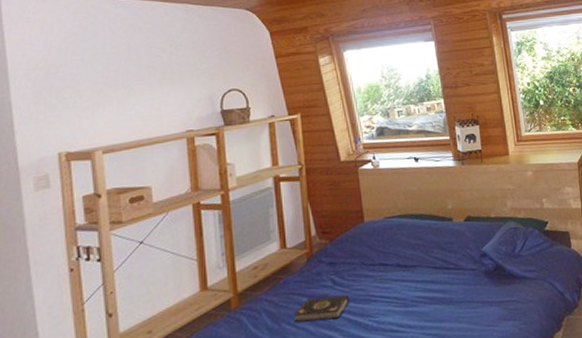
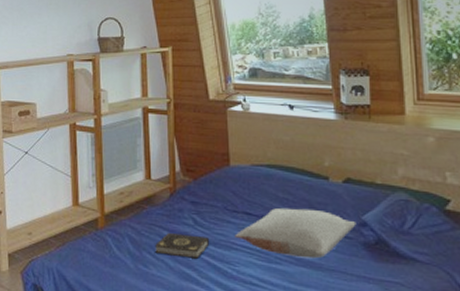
pillow: none [373,249,478,297] -> present [235,207,356,259]

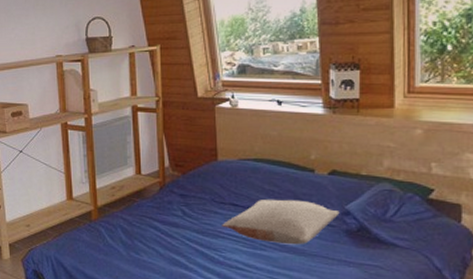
book: present [155,232,210,259] -> none [146,223,198,246]

